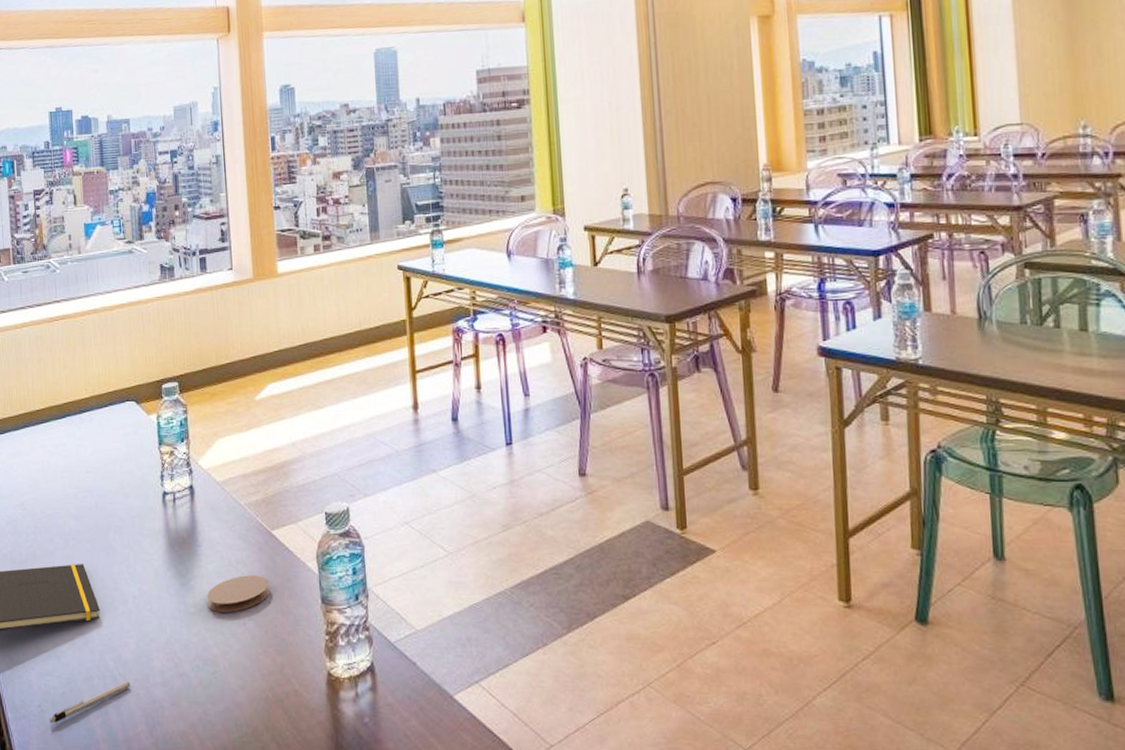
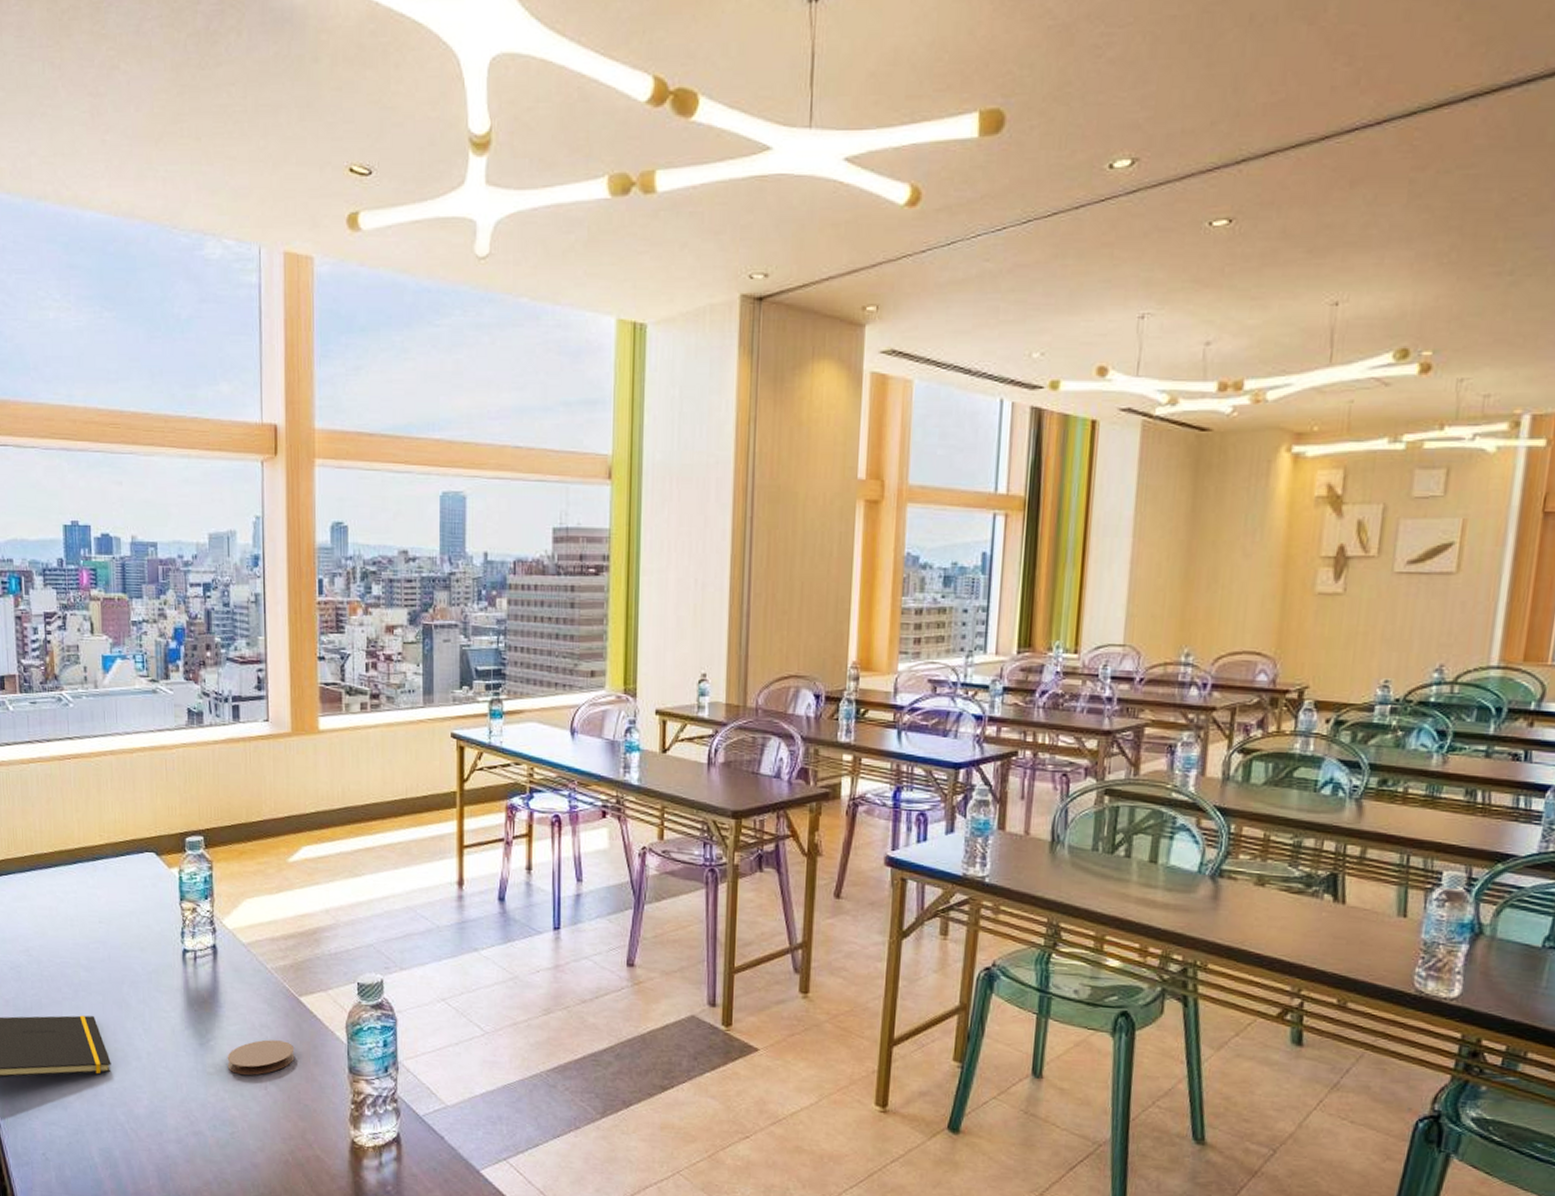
pen: present [49,681,130,724] -> none [54,1135,142,1173]

